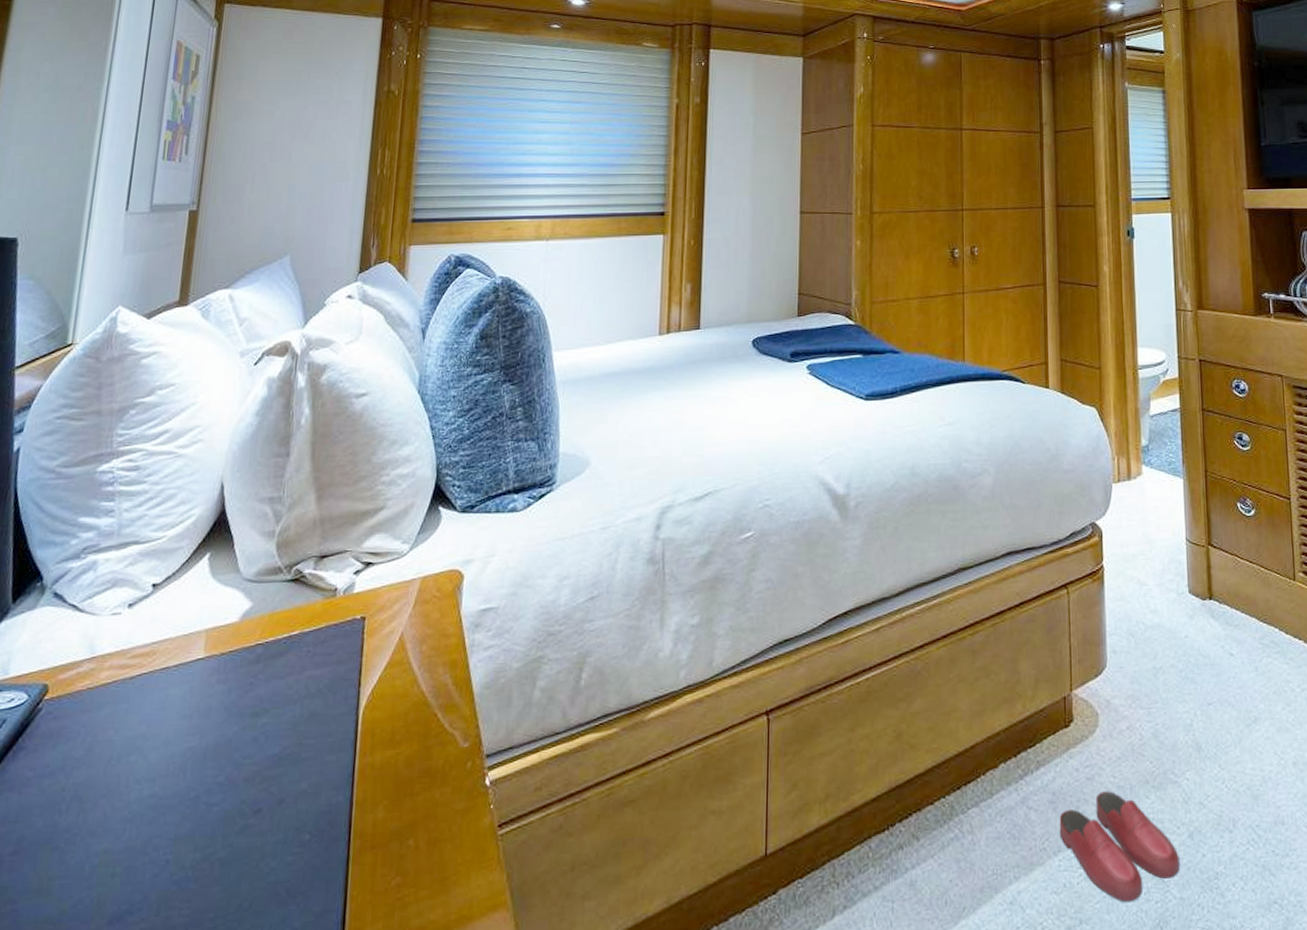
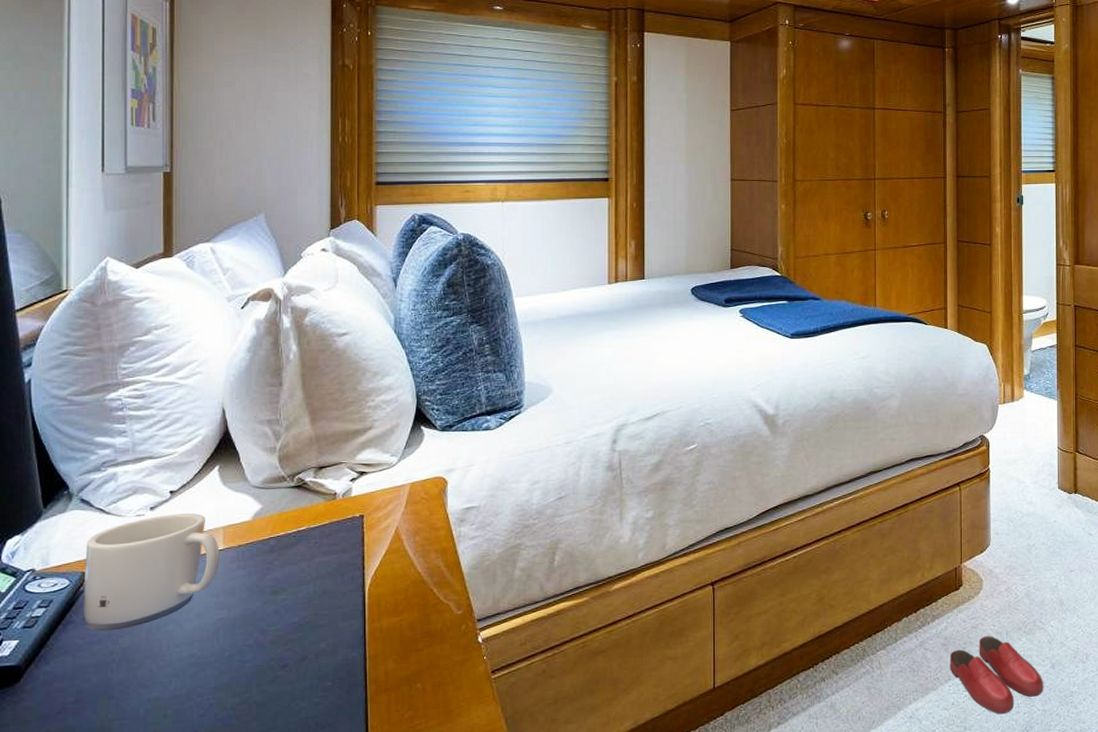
mug: none [37,611,200,761] -> present [83,513,220,631]

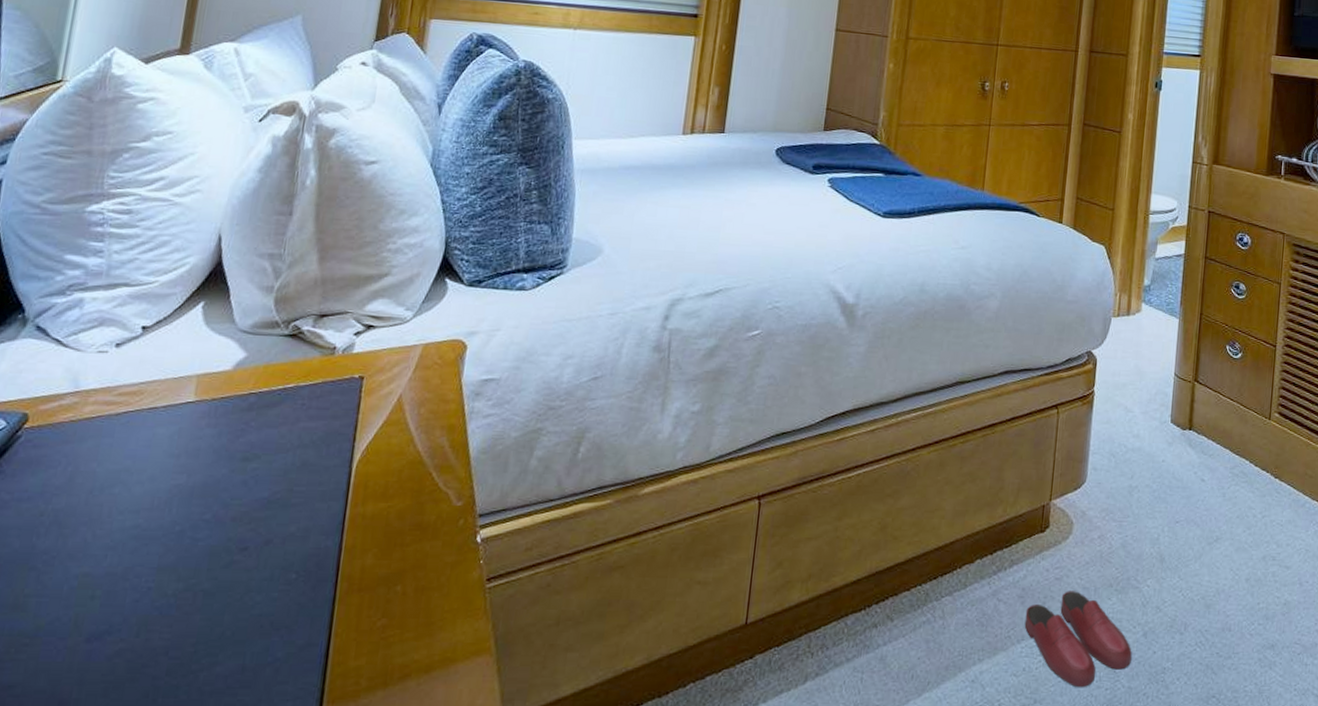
mug: present [83,513,220,631] -> none [15,353,190,487]

